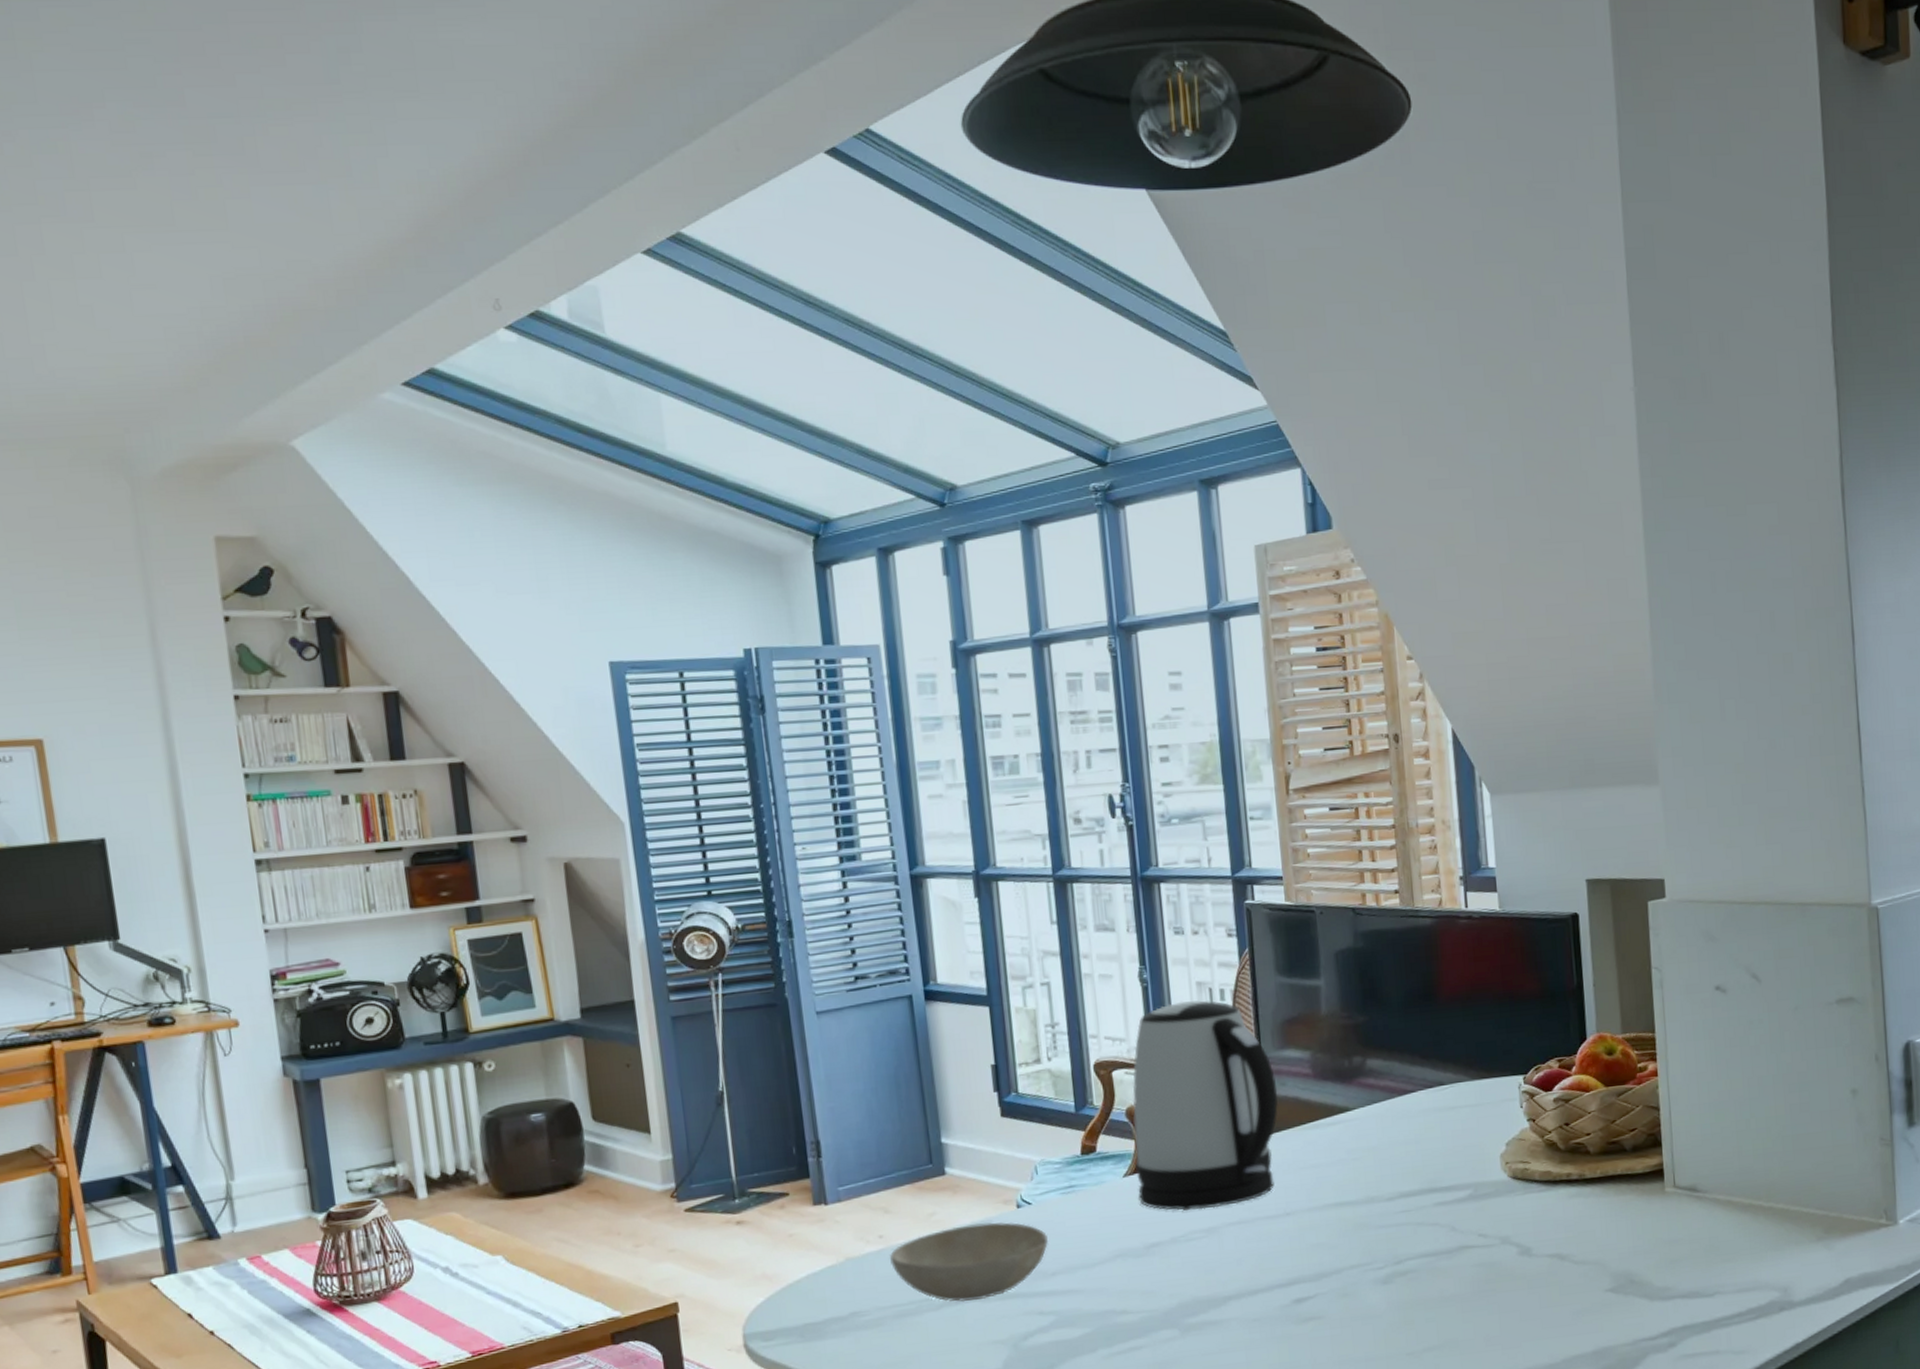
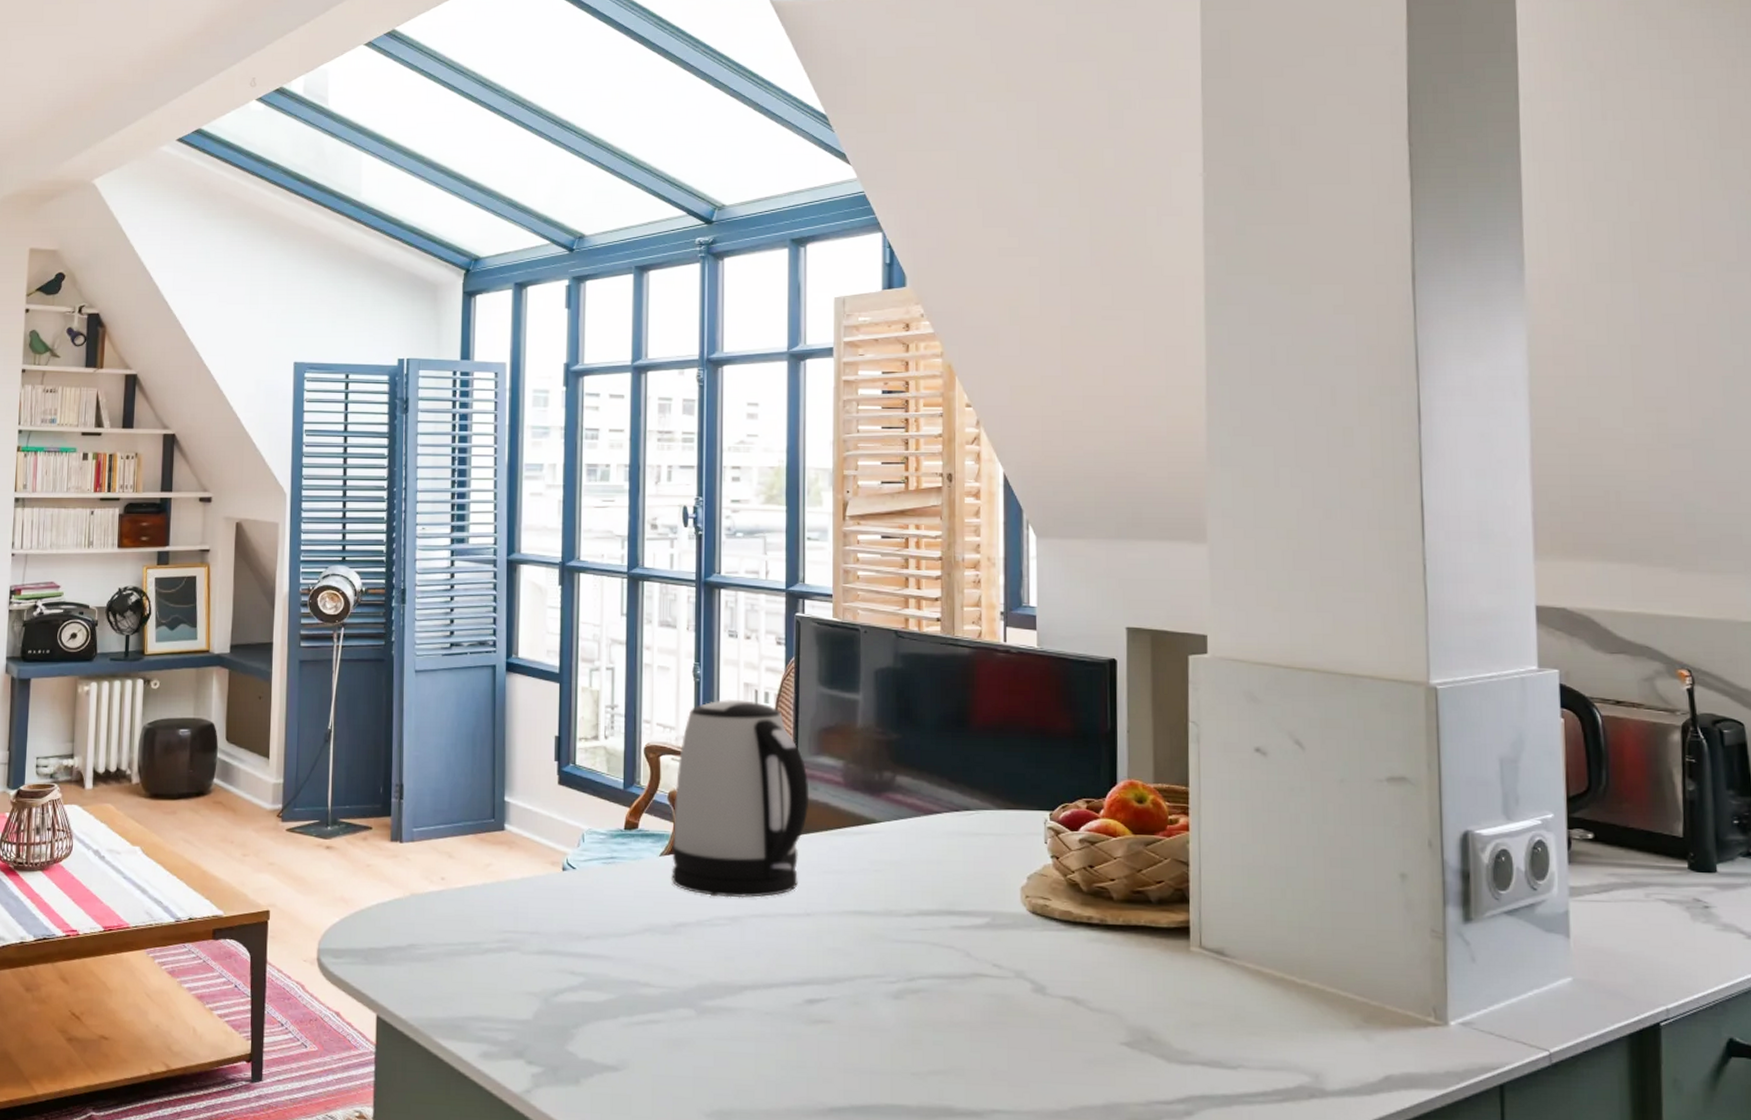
bowl: present [890,1222,1048,1302] -> none [448,879,586,951]

